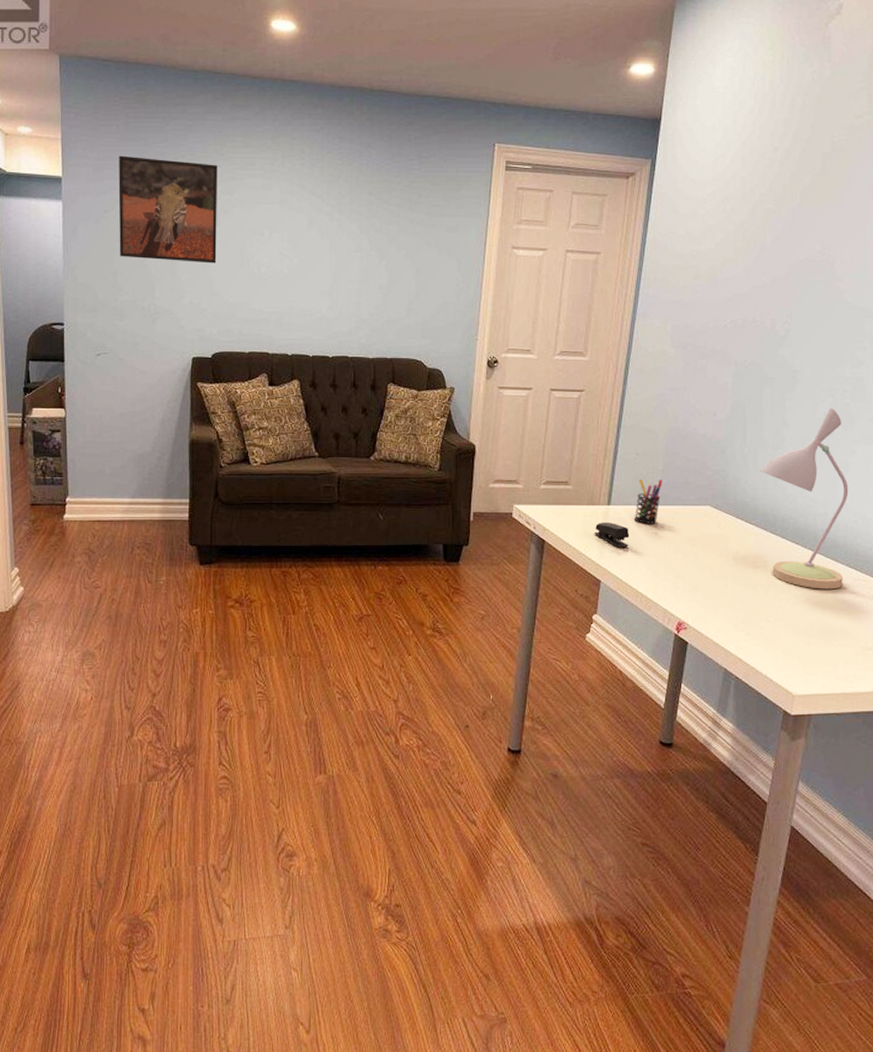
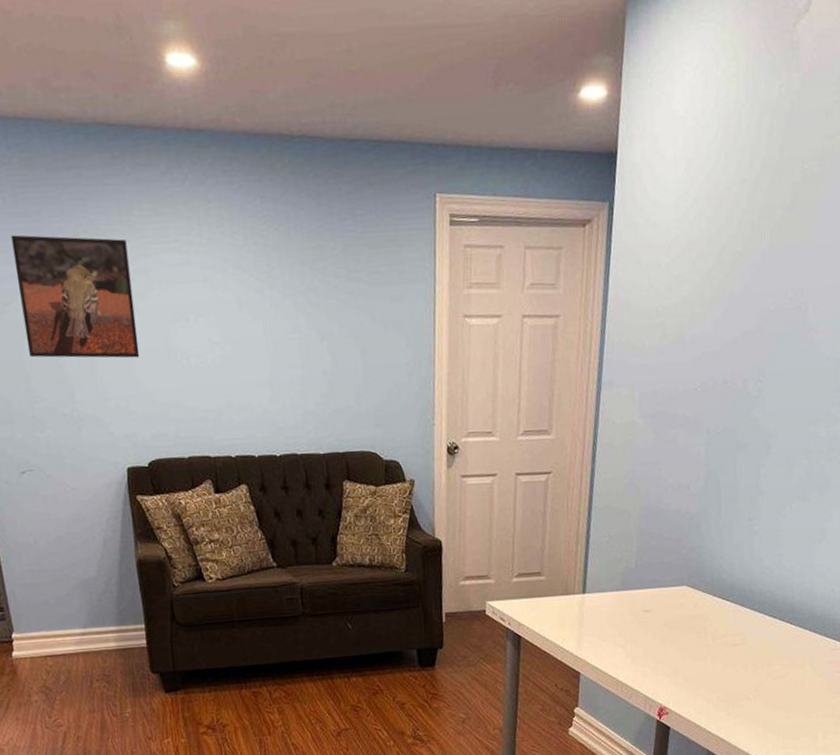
stapler: present [594,521,630,548] -> none [570,611,607,637]
pen holder: present [634,478,662,524] -> none [610,562,637,610]
desk lamp: present [760,407,849,590] -> none [736,471,825,662]

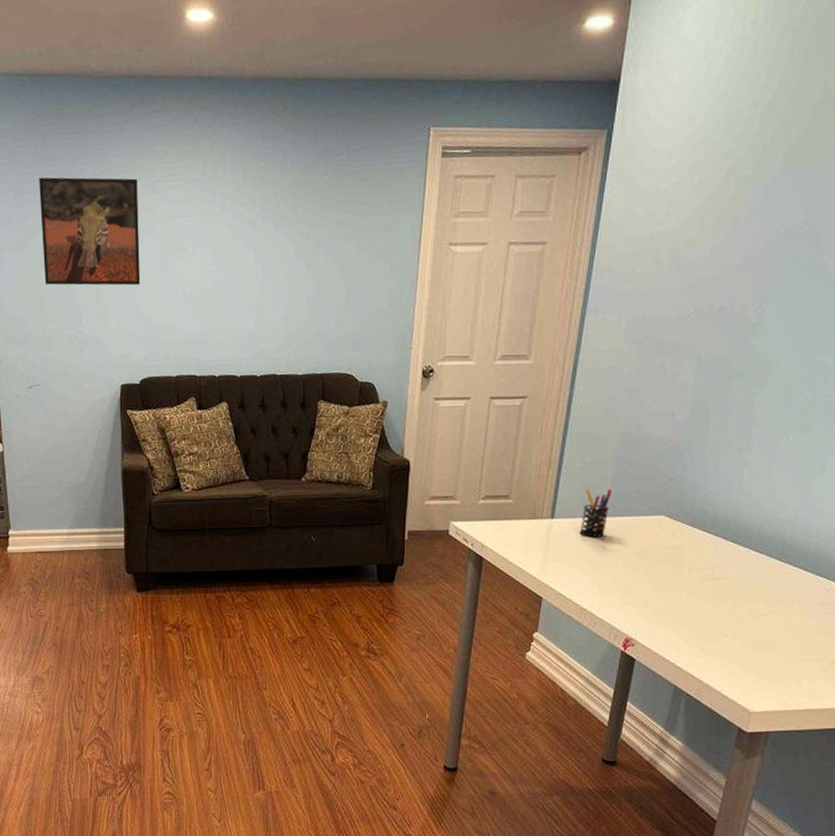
pen holder: none [610,562,637,610] -> present [579,489,611,537]

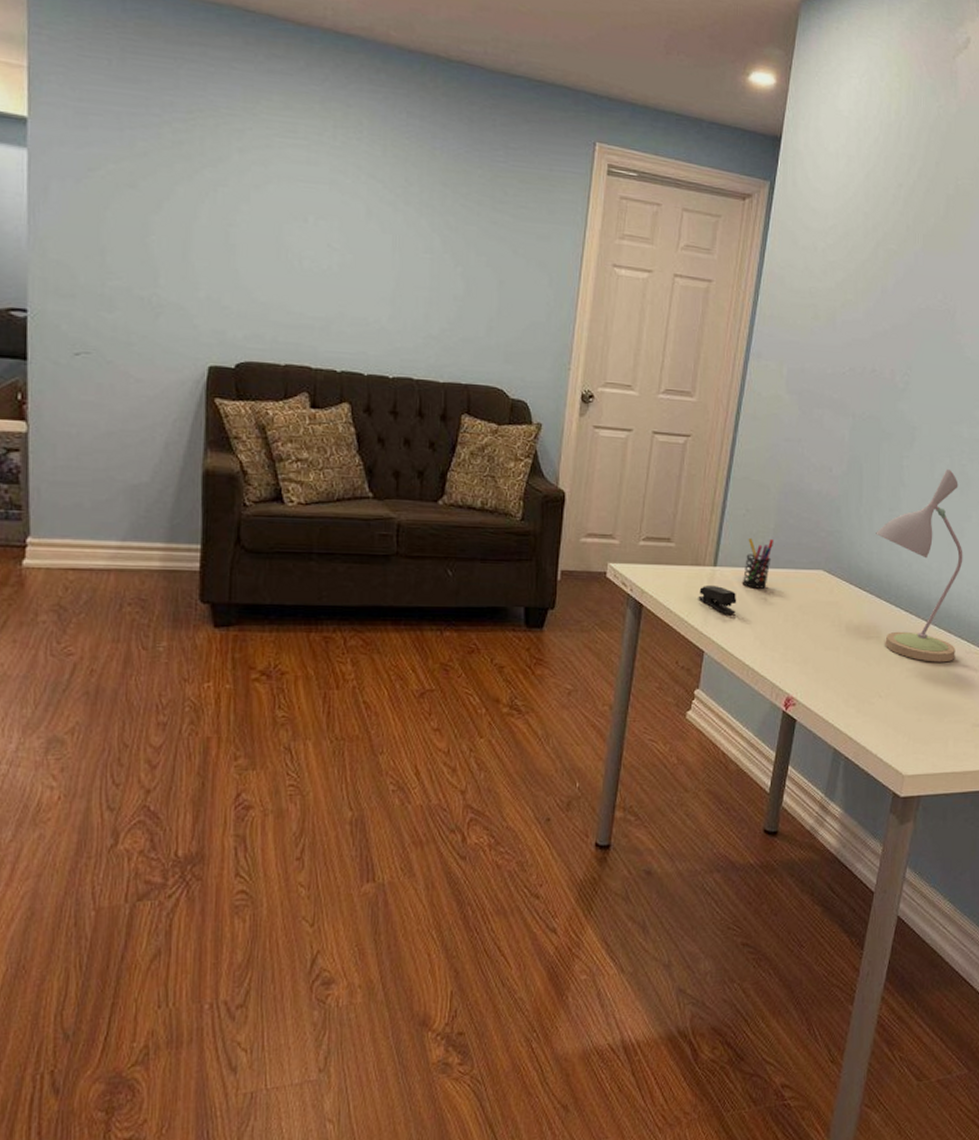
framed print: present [39,177,141,286] -> none [109,99,248,251]
stapler: none [536,536,575,563] -> present [698,584,737,614]
desk lamp: none [722,401,825,601] -> present [876,468,963,663]

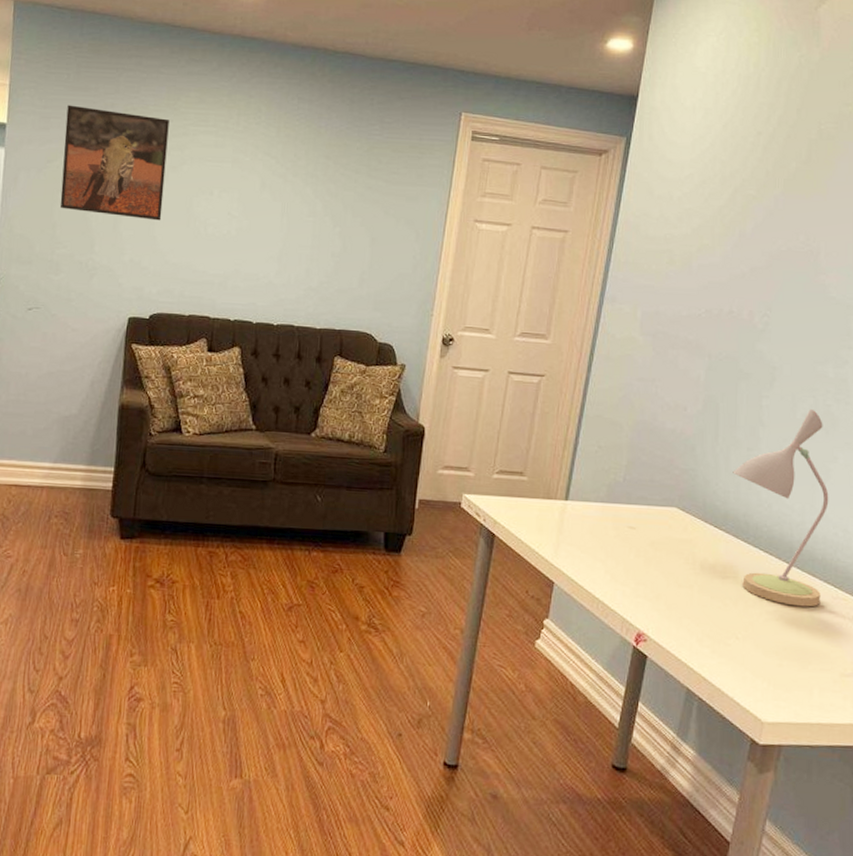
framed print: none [109,99,248,251] -> present [60,105,169,221]
stapler: present [698,584,737,614] -> none [549,518,588,548]
pen holder: present [742,537,773,589] -> none [593,473,625,524]

